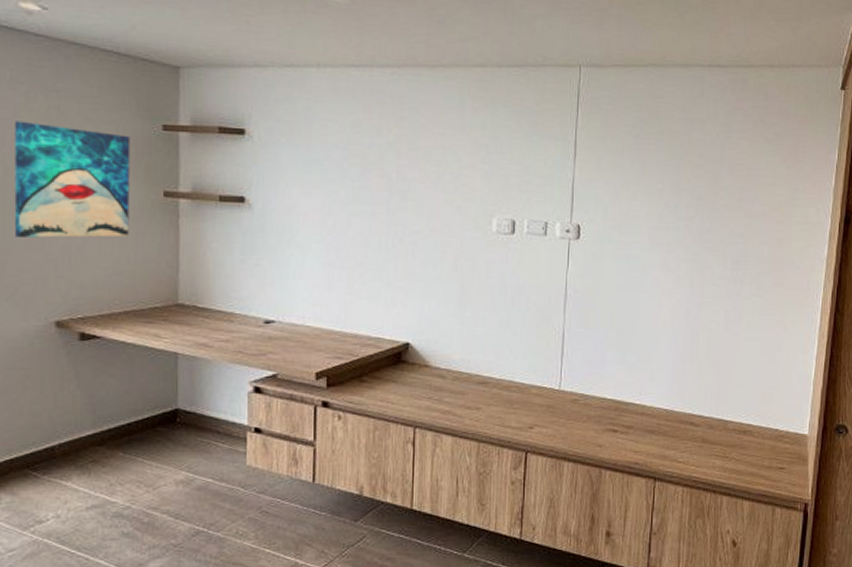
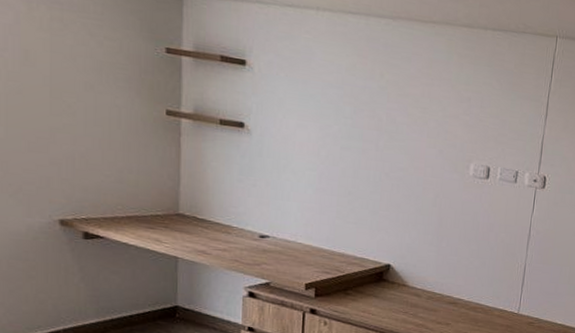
wall art: present [14,121,130,238] -> none [17,27,134,149]

